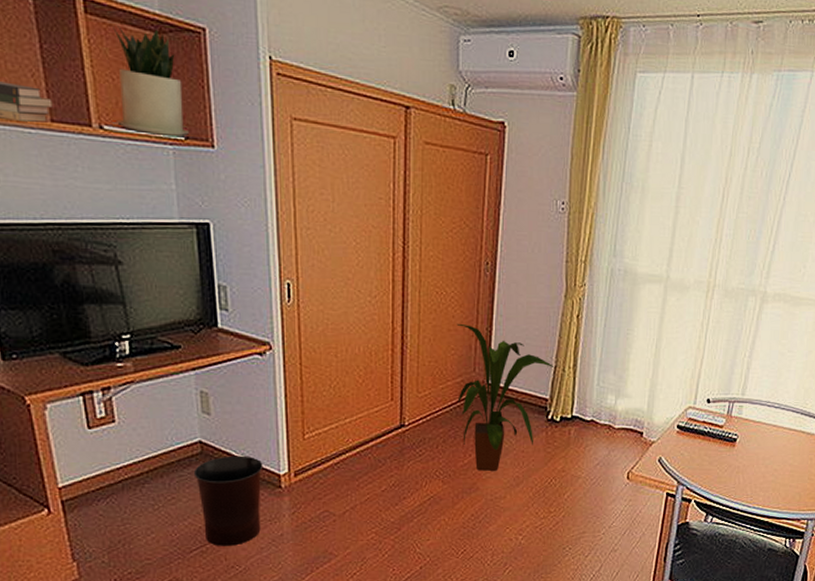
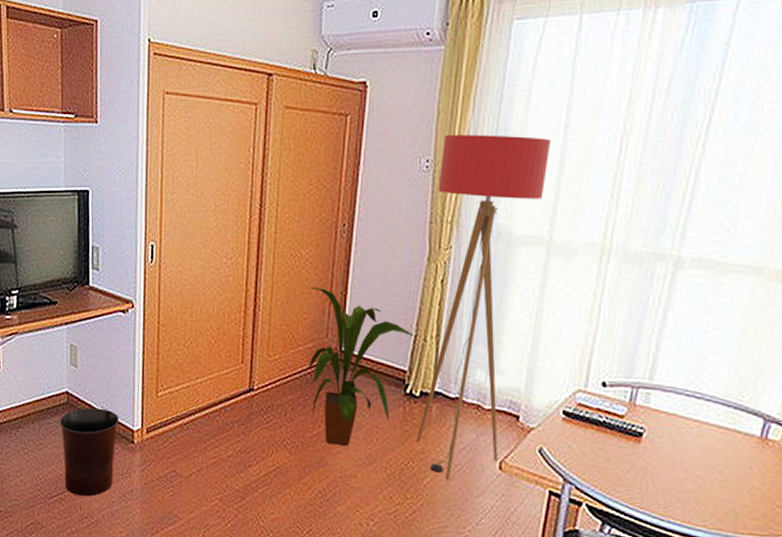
planter: present [113,25,190,138] -> none [22,25,79,116]
floor lamp: none [558,179,669,493] -> present [416,135,552,481]

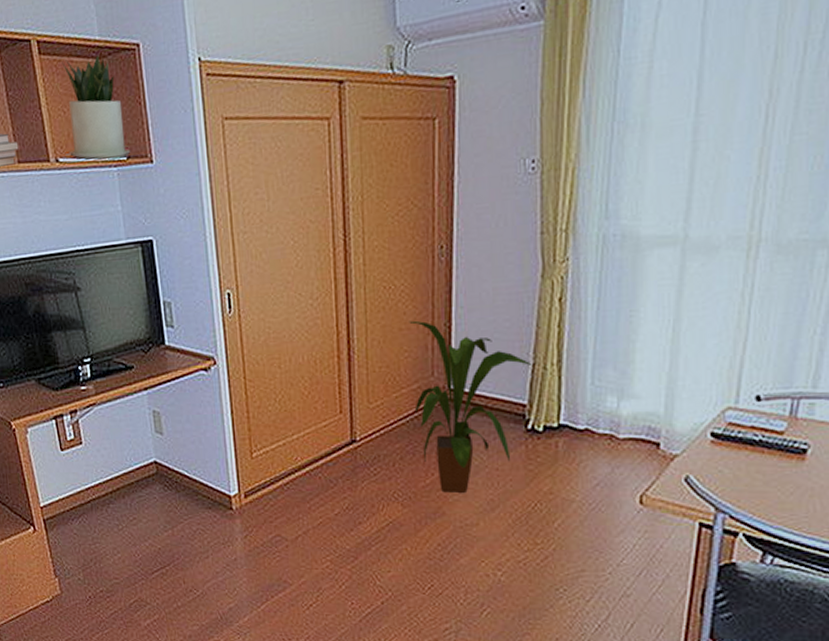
planter: none [22,25,79,116] -> present [62,56,131,160]
waste bin: present [59,407,119,497] -> none [151,476,215,569]
floor lamp: present [416,135,552,481] -> none [543,117,681,521]

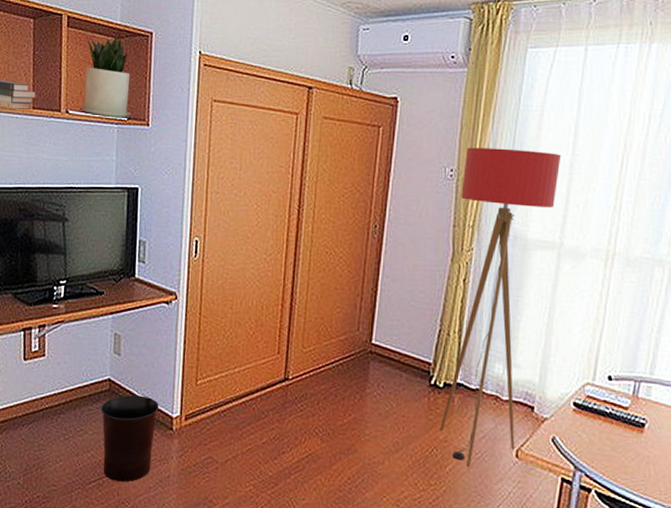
waste bin: none [151,476,215,569] -> present [100,394,159,482]
house plant: present [409,320,533,493] -> none [340,282,439,434]
floor lamp: none [543,117,681,521] -> present [440,147,562,468]

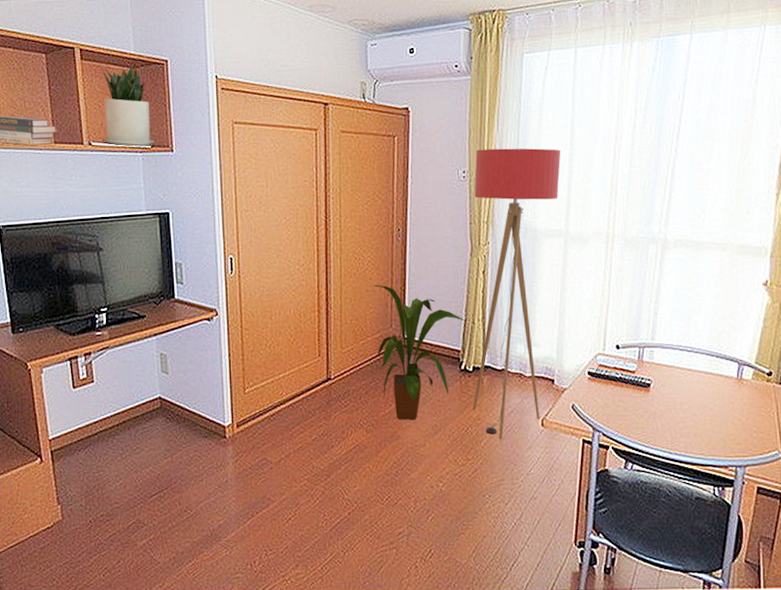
waste bin: present [100,394,159,482] -> none [154,409,211,492]
house plant: none [340,282,439,434] -> present [374,284,465,420]

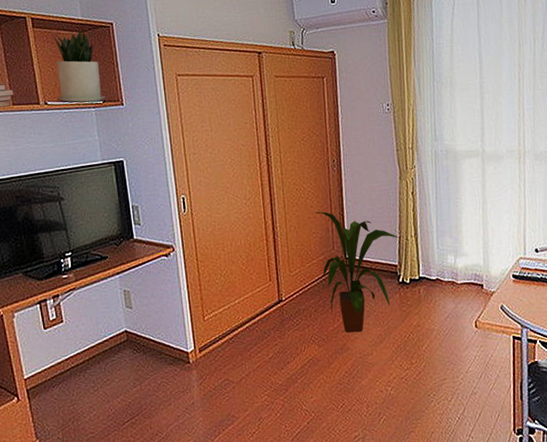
floor lamp: present [473,148,561,440] -> none [397,79,474,343]

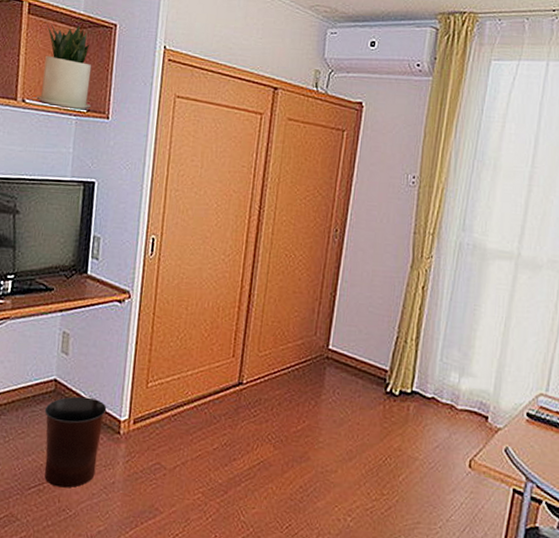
waste bin: none [122,339,176,417] -> present [44,396,107,488]
house plant: present [315,211,399,333] -> none [296,286,397,441]

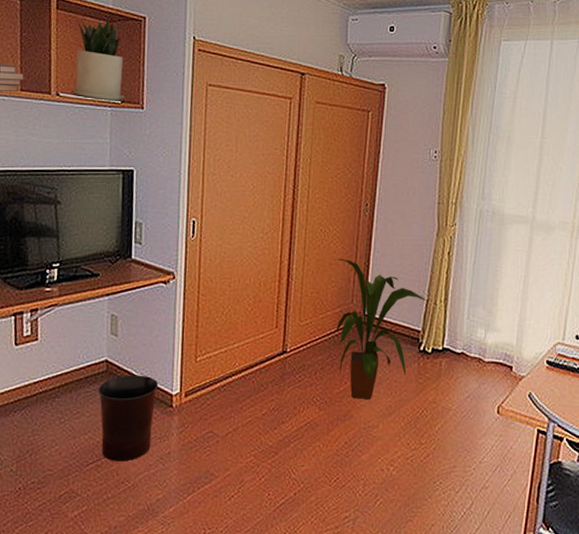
house plant: none [296,286,397,441] -> present [336,258,427,399]

